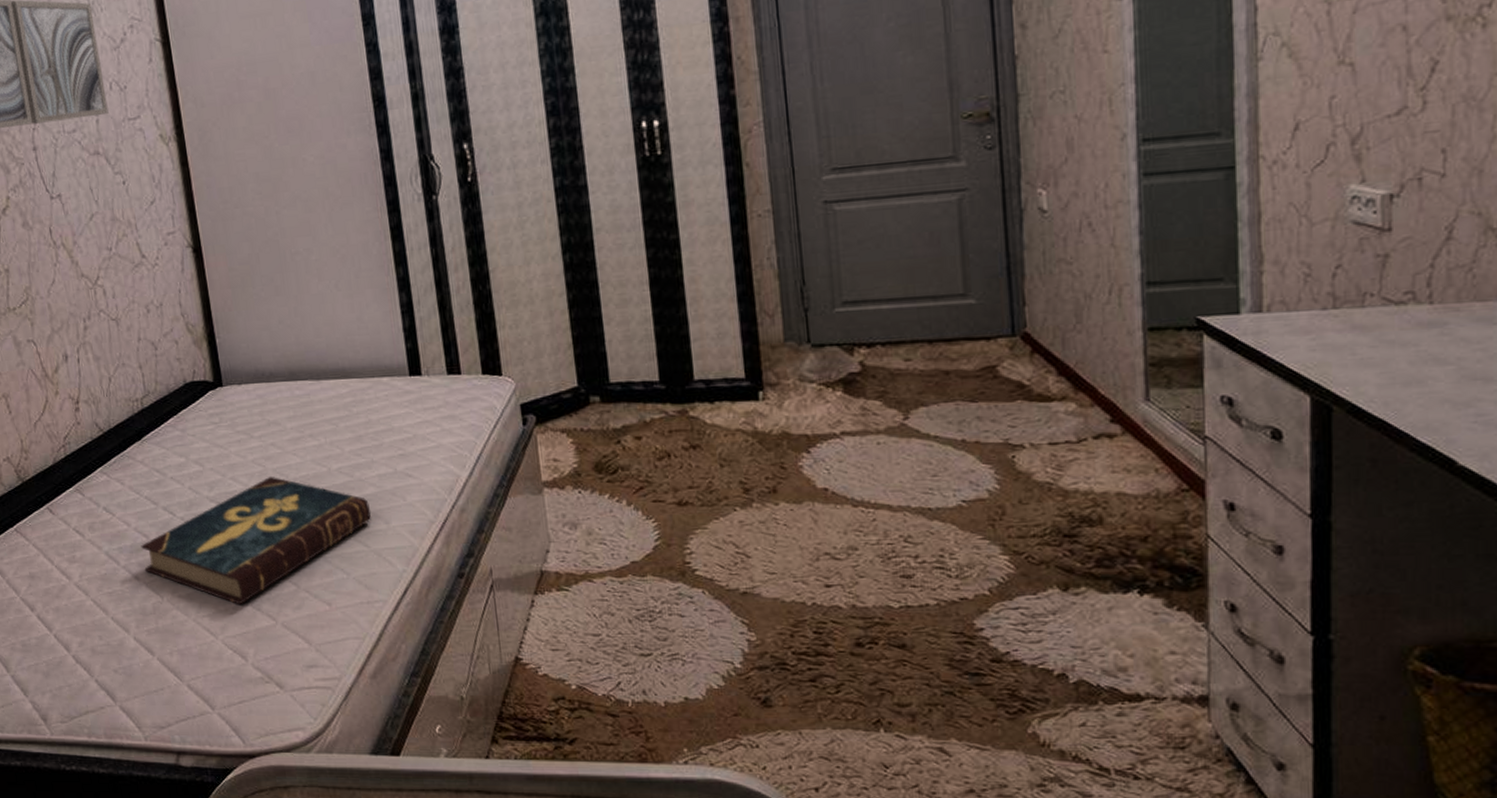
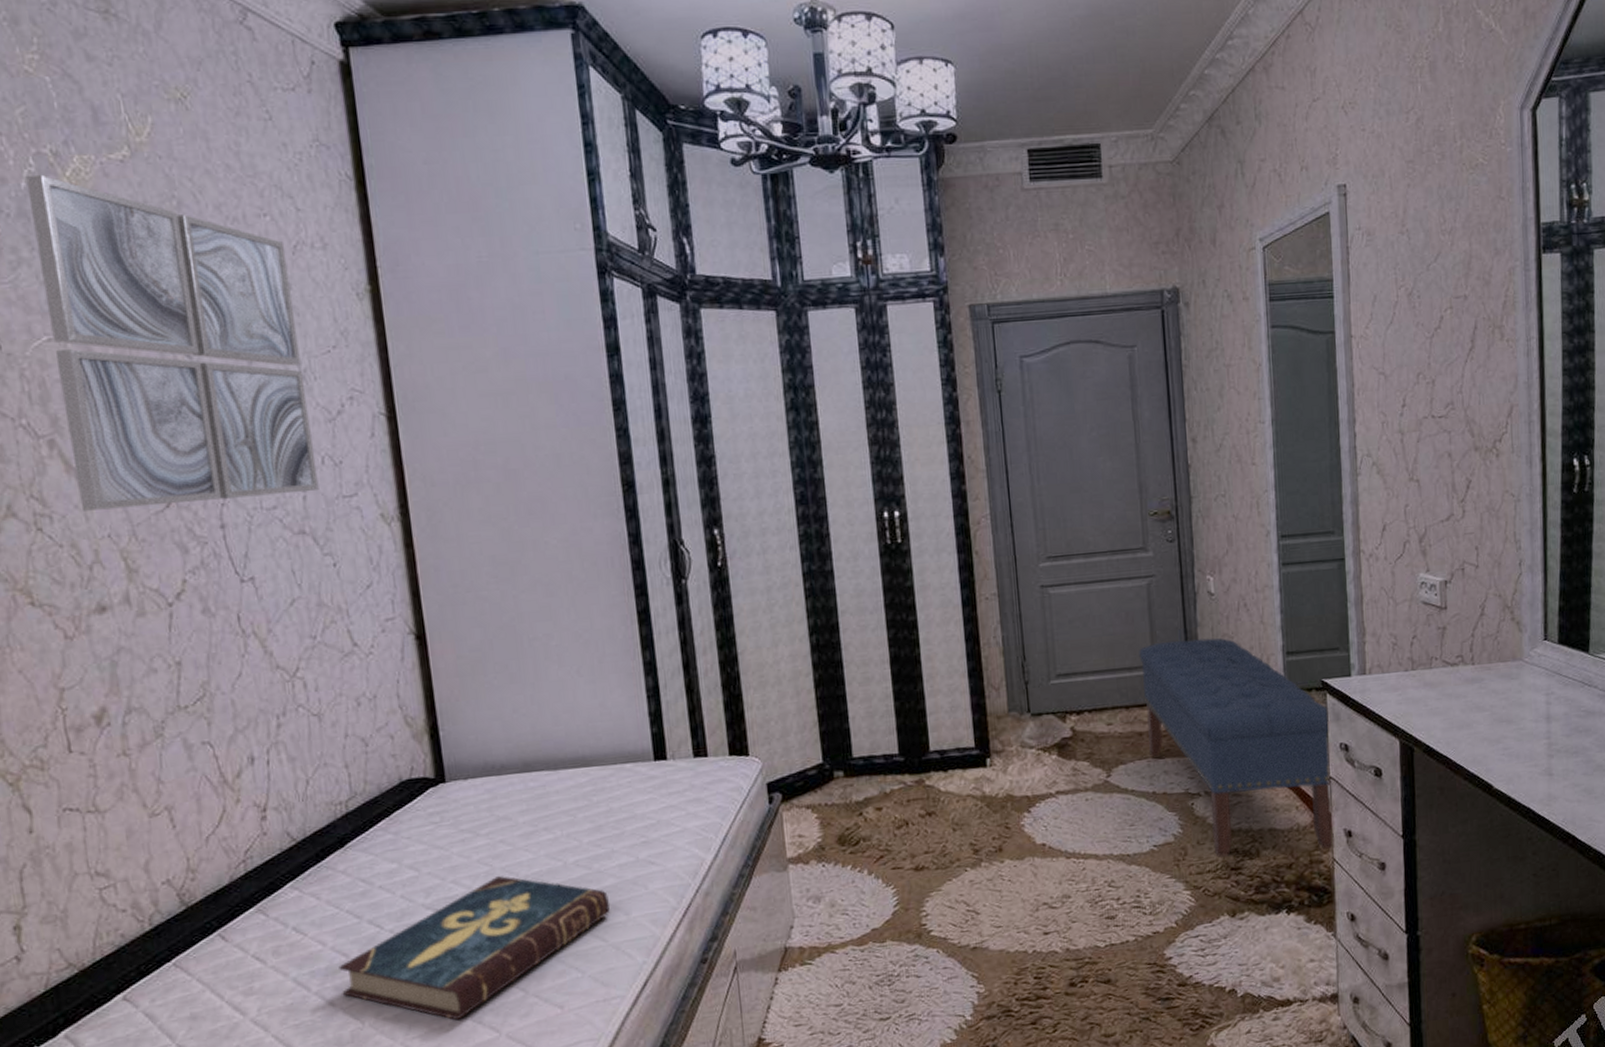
bench: none [946,263,1209,523] -> present [1139,638,1335,858]

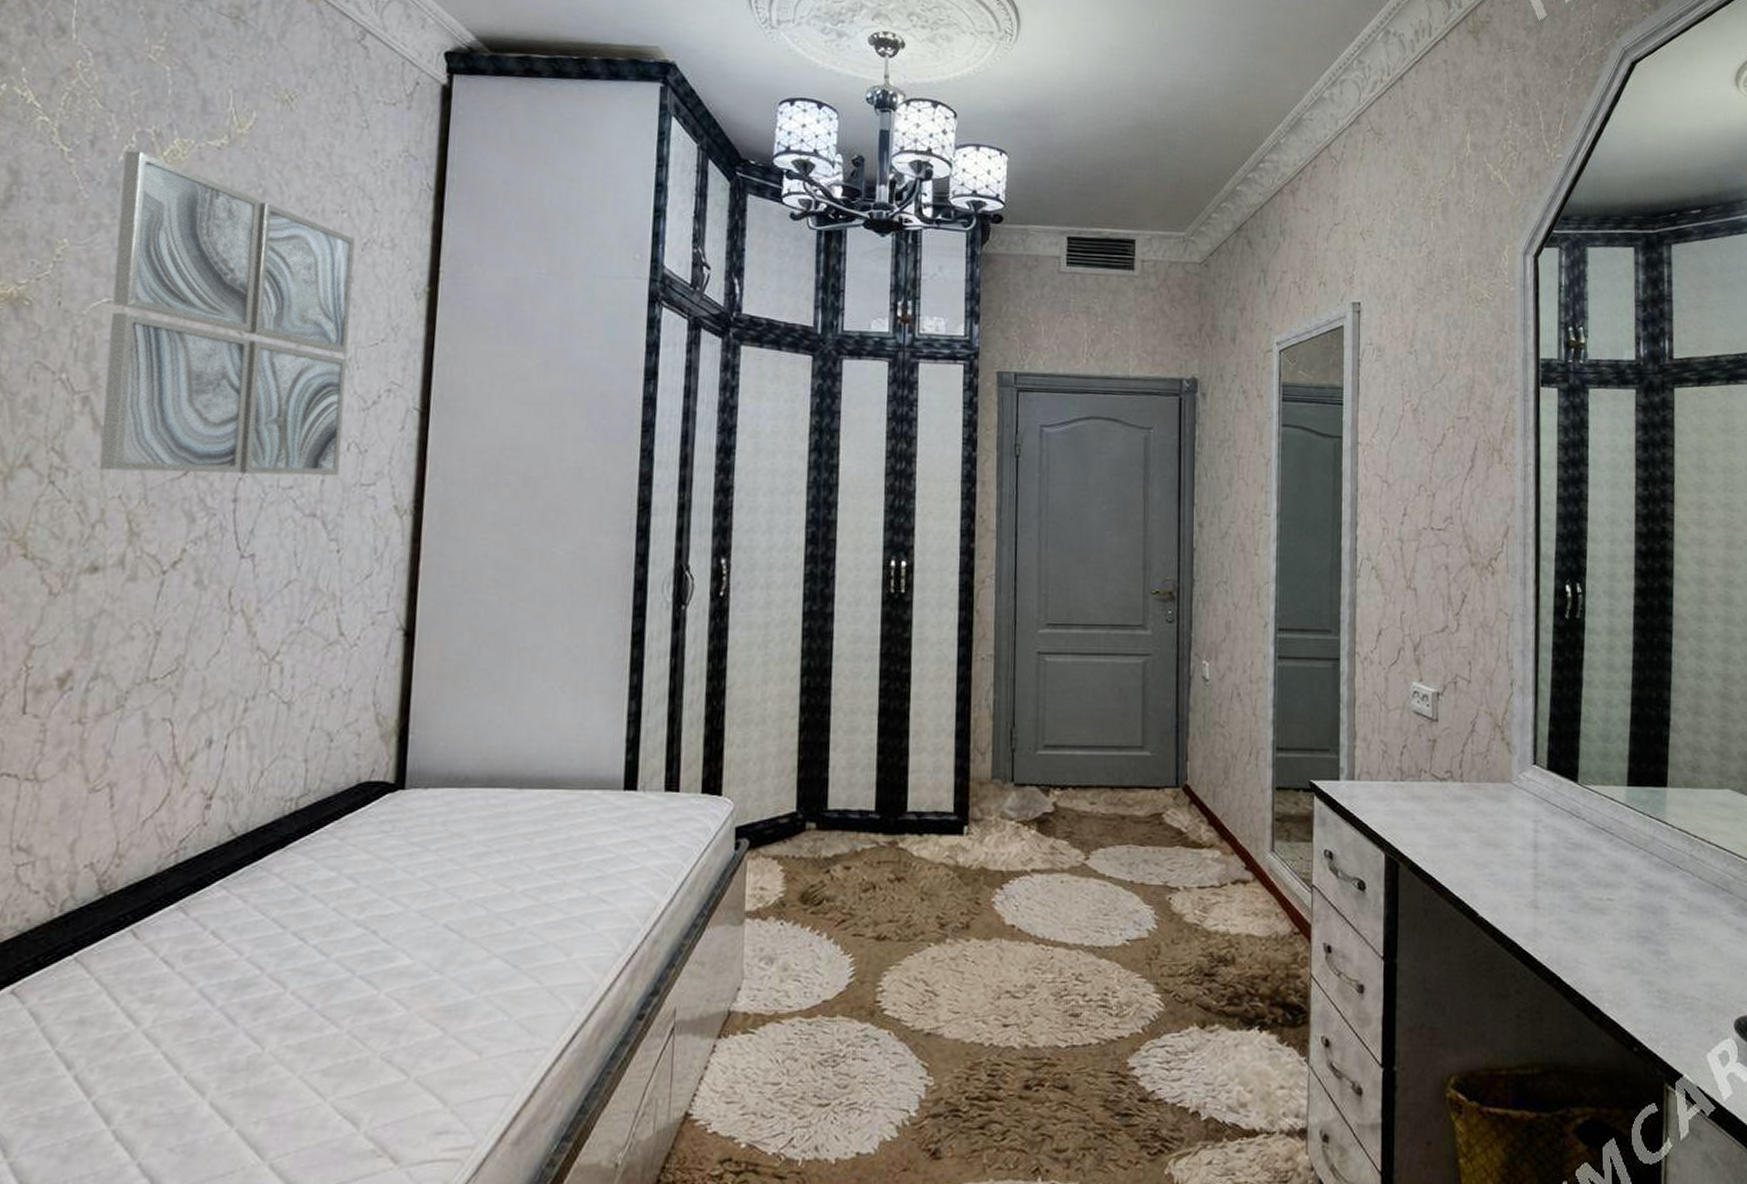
book: present [338,876,611,1021] -> none [247,898,552,1057]
bench: present [1139,638,1335,858] -> none [1129,723,1314,963]

